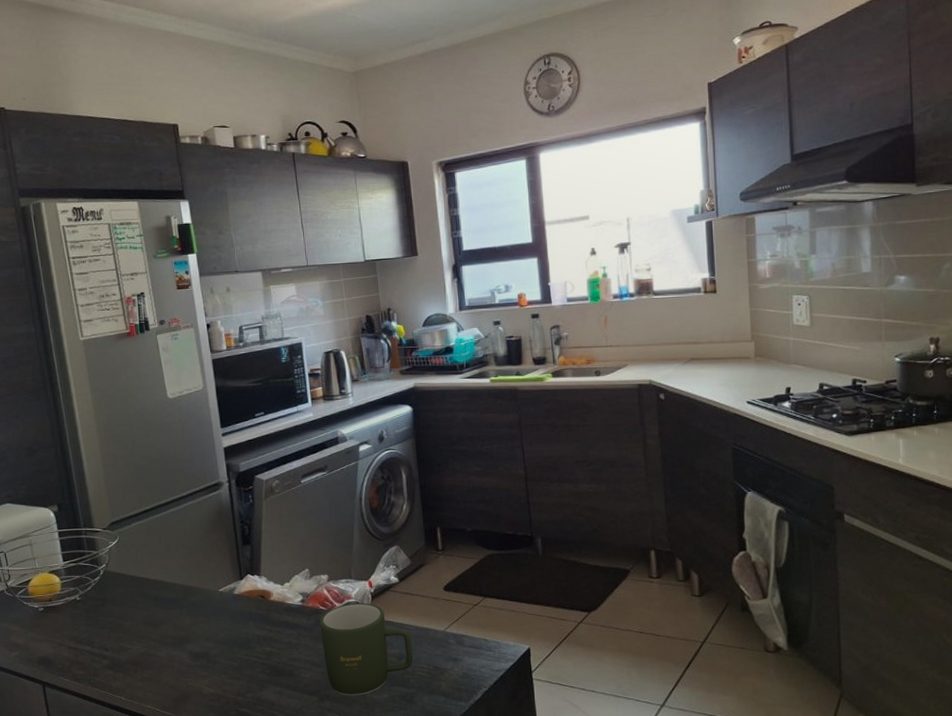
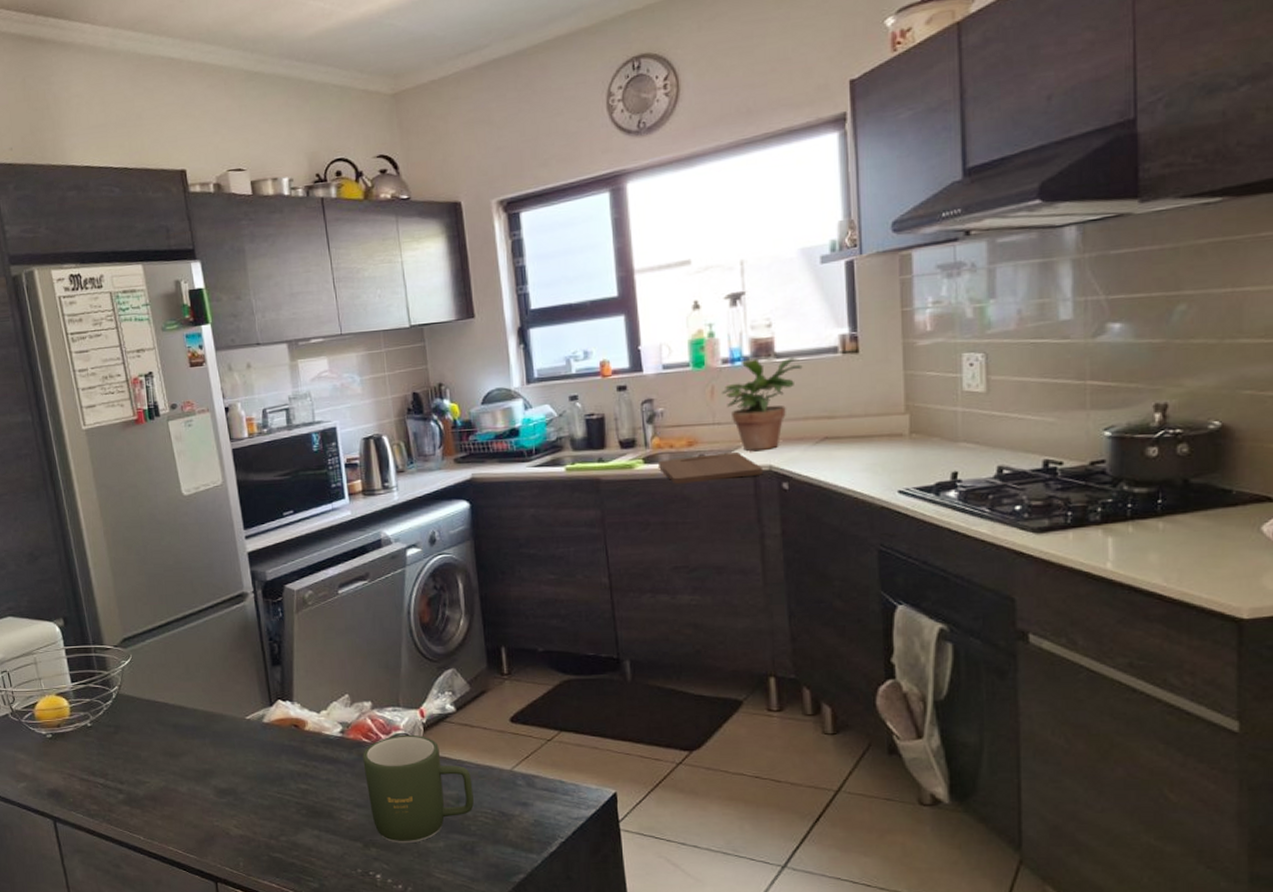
cutting board: none [563,368,645,394] -> present [657,451,764,484]
potted plant: none [613,295,675,368] -> present [722,357,803,451]

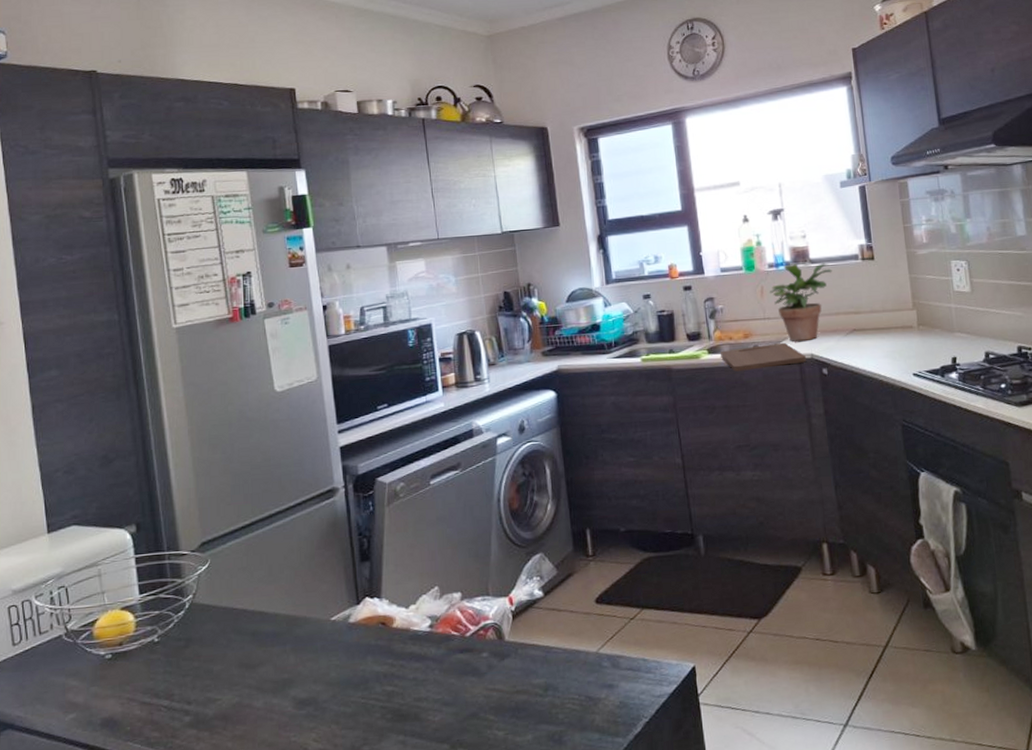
mug: present [362,734,474,844] -> none [451,623,561,741]

